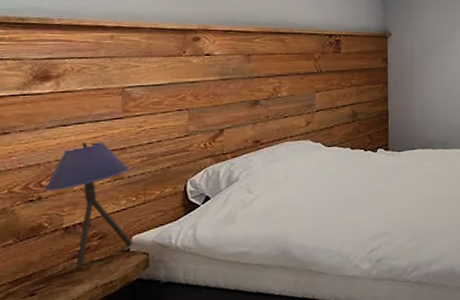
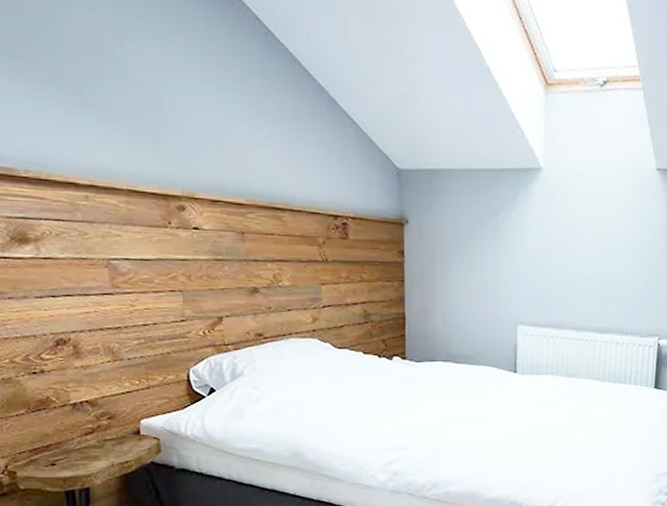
table lamp: present [42,142,134,269] -> none [43,316,143,445]

